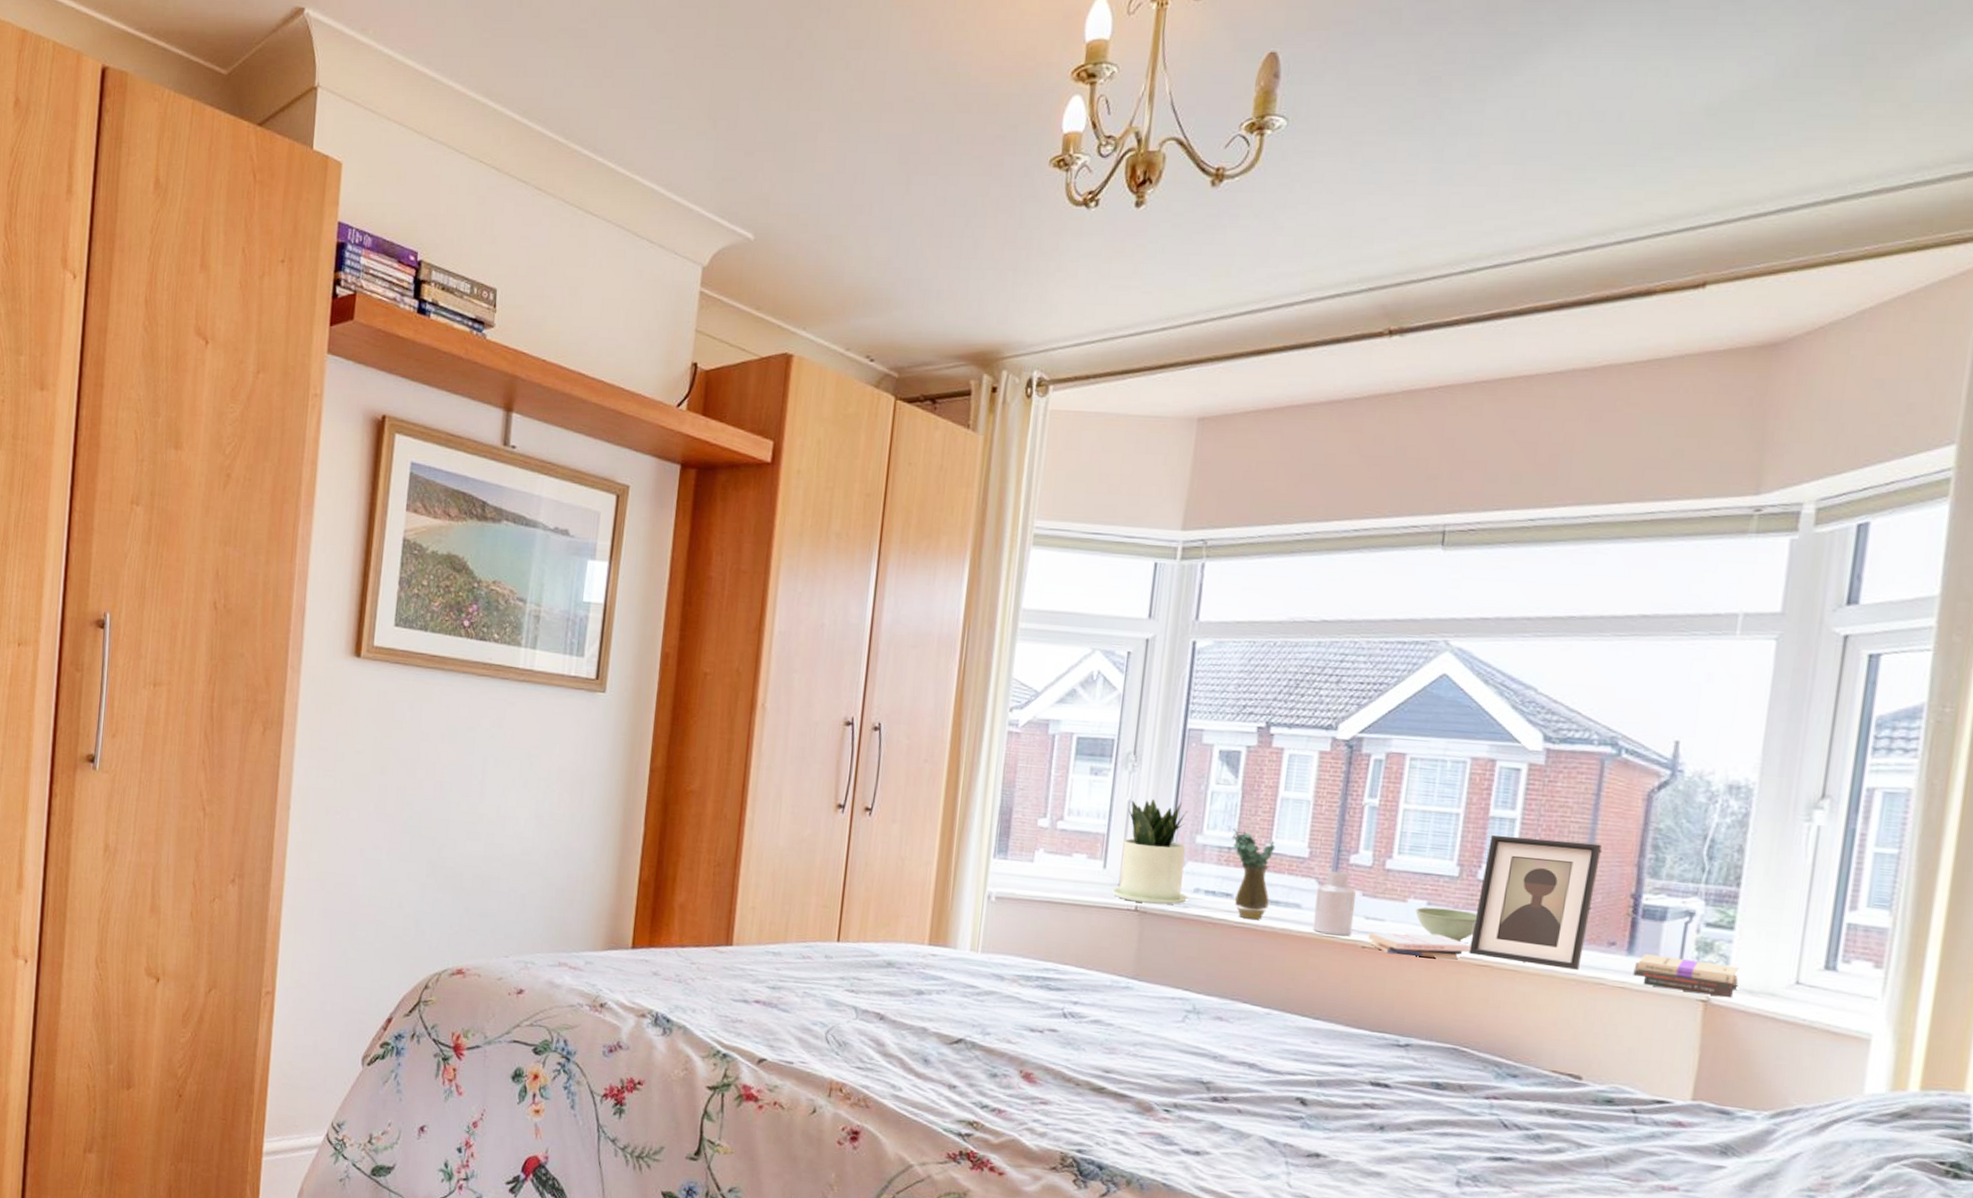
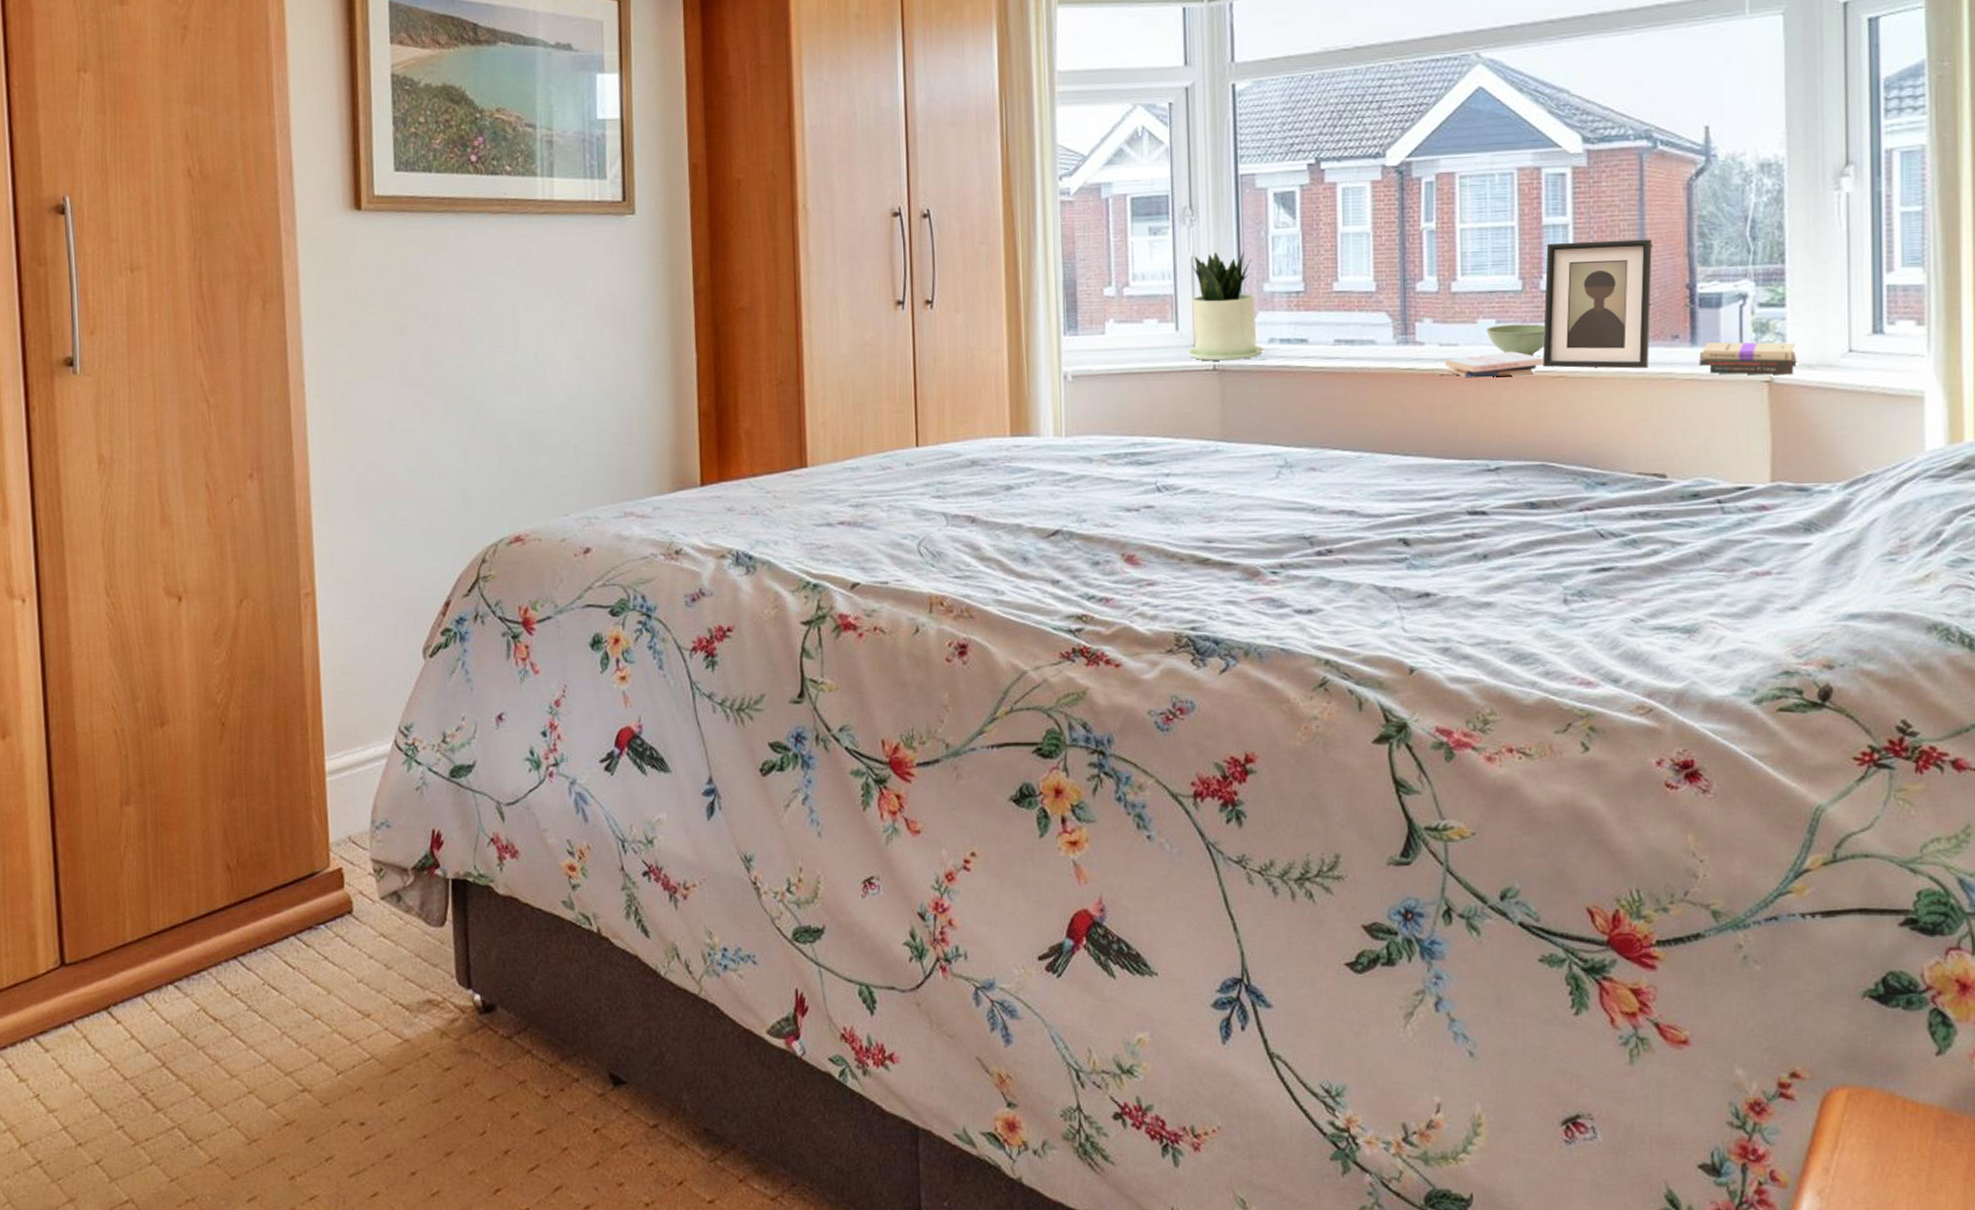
vase: present [1232,829,1276,920] -> none [1298,271,1344,362]
vase: present [1312,870,1357,936] -> none [1389,300,1429,367]

